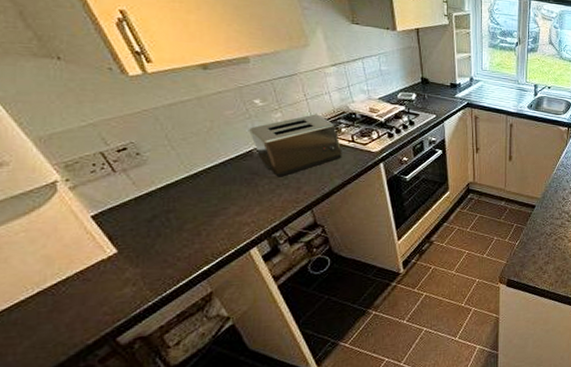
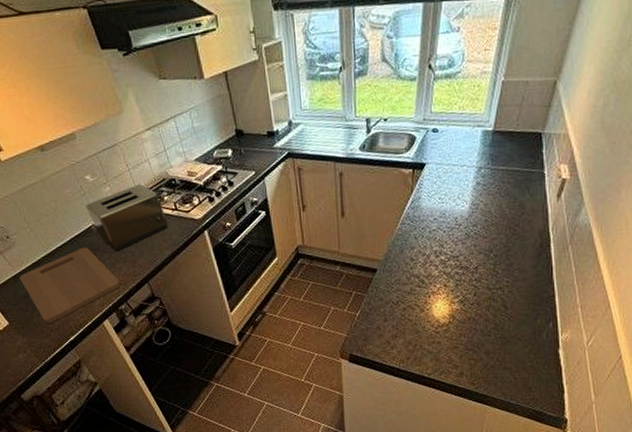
cutting board: none [145,171,278,251] -> present [19,247,121,323]

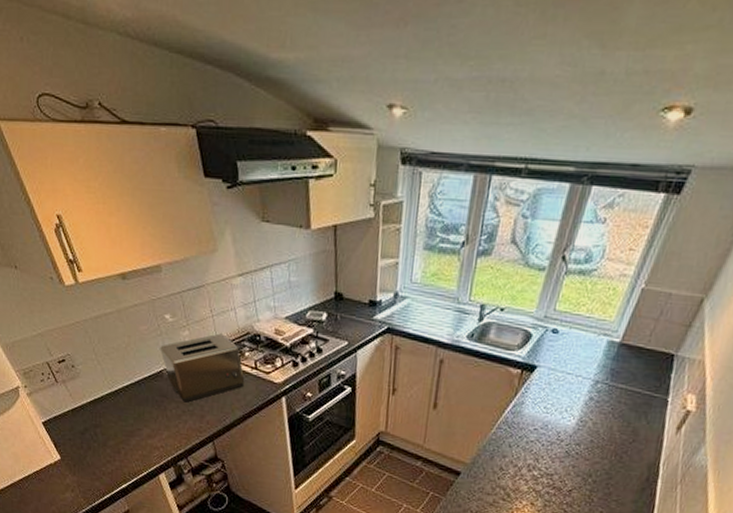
cutting board: present [19,247,121,323] -> none [79,391,184,466]

